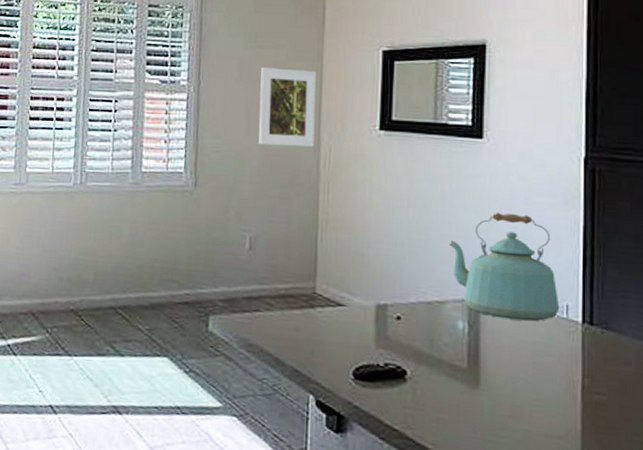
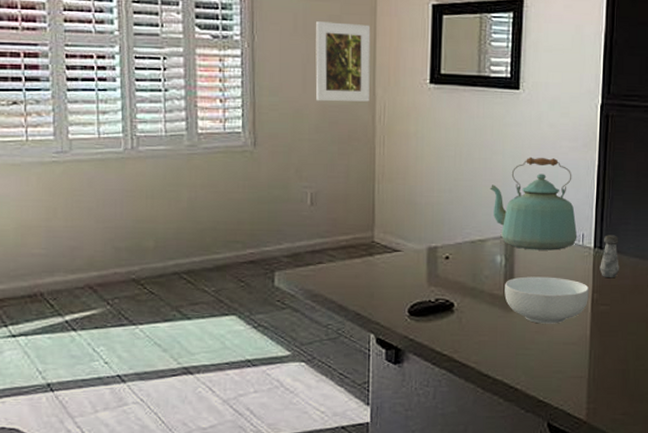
cereal bowl: none [468,348,579,410] -> present [504,276,590,324]
salt shaker: none [591,308,618,362] -> present [600,235,619,279]

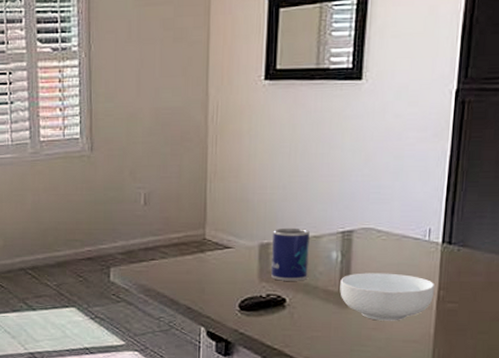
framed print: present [315,21,371,102] -> none [149,25,204,105]
mug: none [439,231,475,285] -> present [271,227,310,281]
kettle: present [489,156,578,251] -> none [326,149,423,246]
salt shaker: present [600,235,619,279] -> none [448,229,472,275]

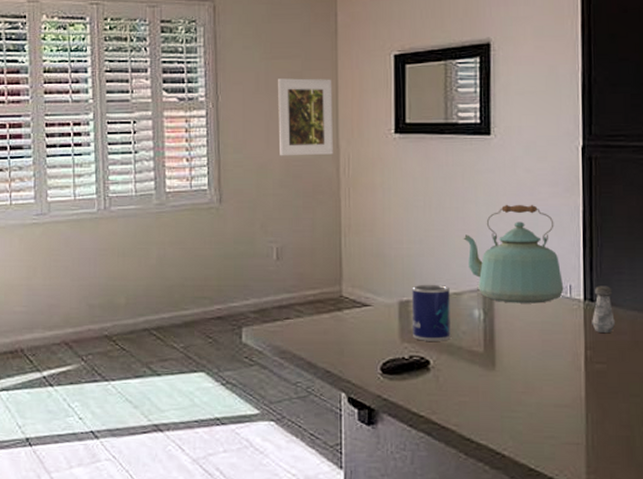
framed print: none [149,25,204,105] -> present [278,78,333,156]
kettle: none [326,149,423,246] -> present [463,204,564,304]
cereal bowl: present [340,273,435,321] -> none [485,332,582,384]
salt shaker: none [448,229,472,275] -> present [592,286,615,334]

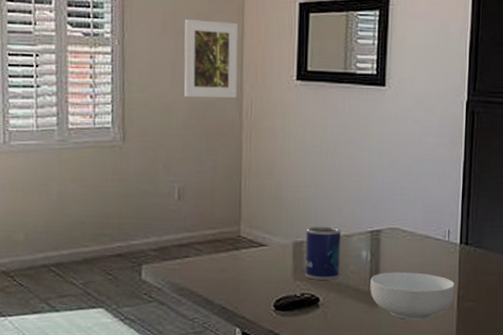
kettle: present [463,204,564,304] -> none [355,152,443,246]
cereal bowl: none [485,332,582,384] -> present [370,272,456,320]
salt shaker: present [592,286,615,334] -> none [466,231,486,275]

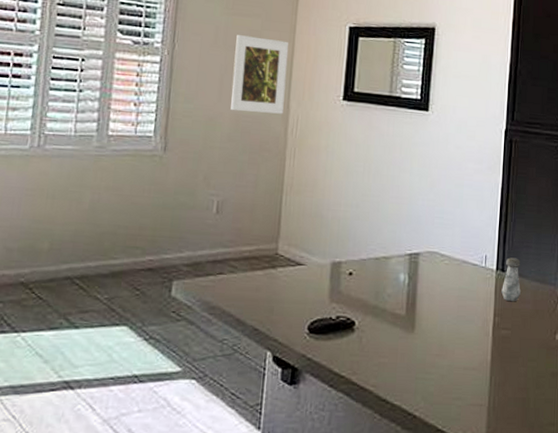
mug: present [305,226,341,280] -> none [342,246,380,303]
cereal bowl: present [370,272,456,320] -> none [406,296,491,347]
salt shaker: none [466,231,486,275] -> present [501,257,521,302]

